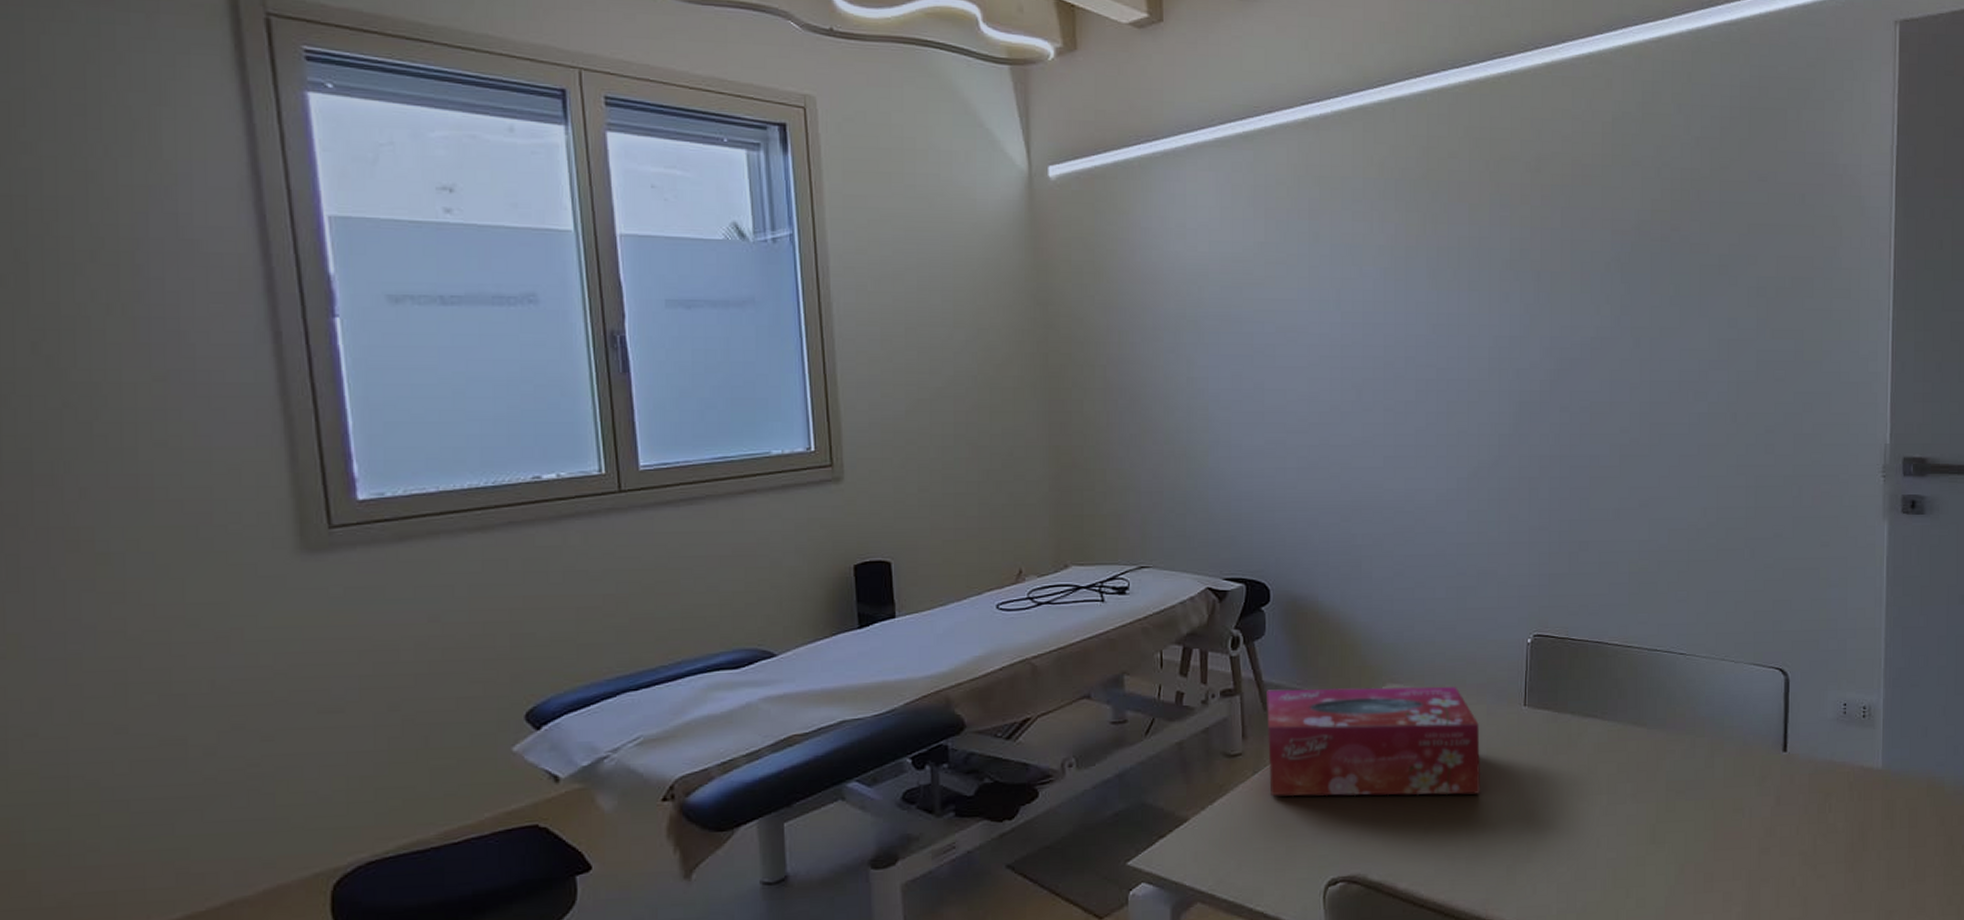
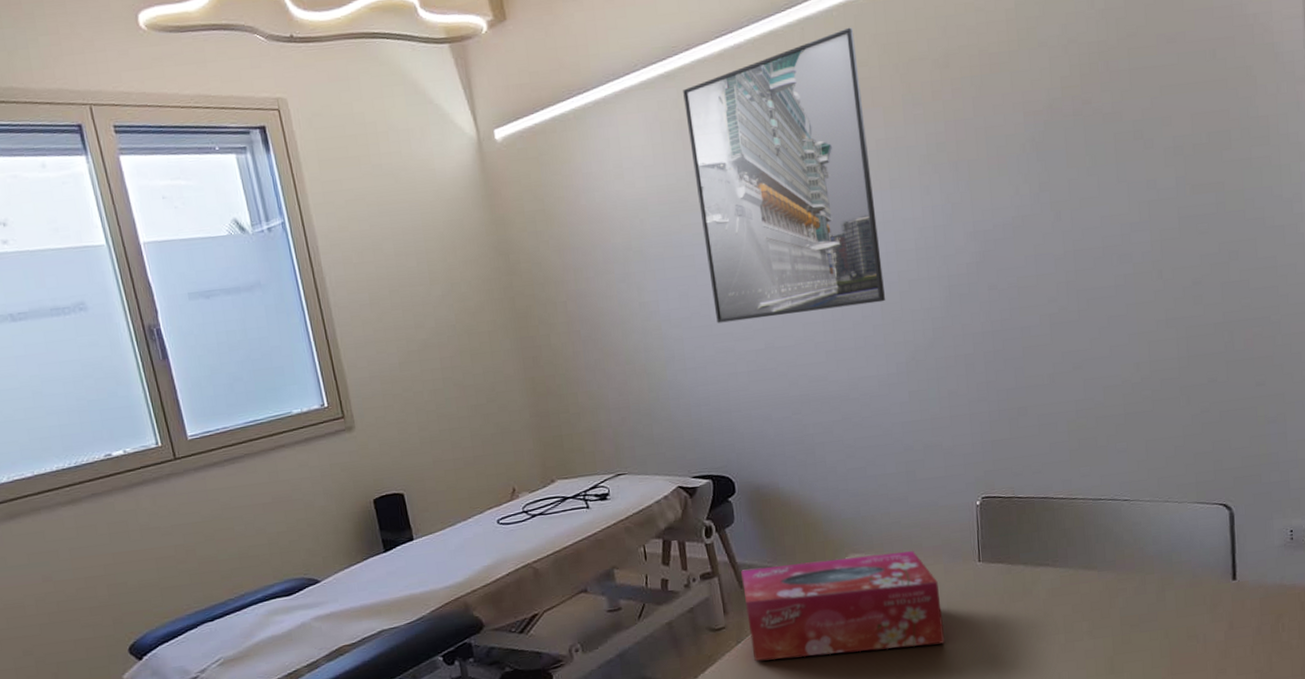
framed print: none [1260,115,1452,411] -> present [683,27,885,324]

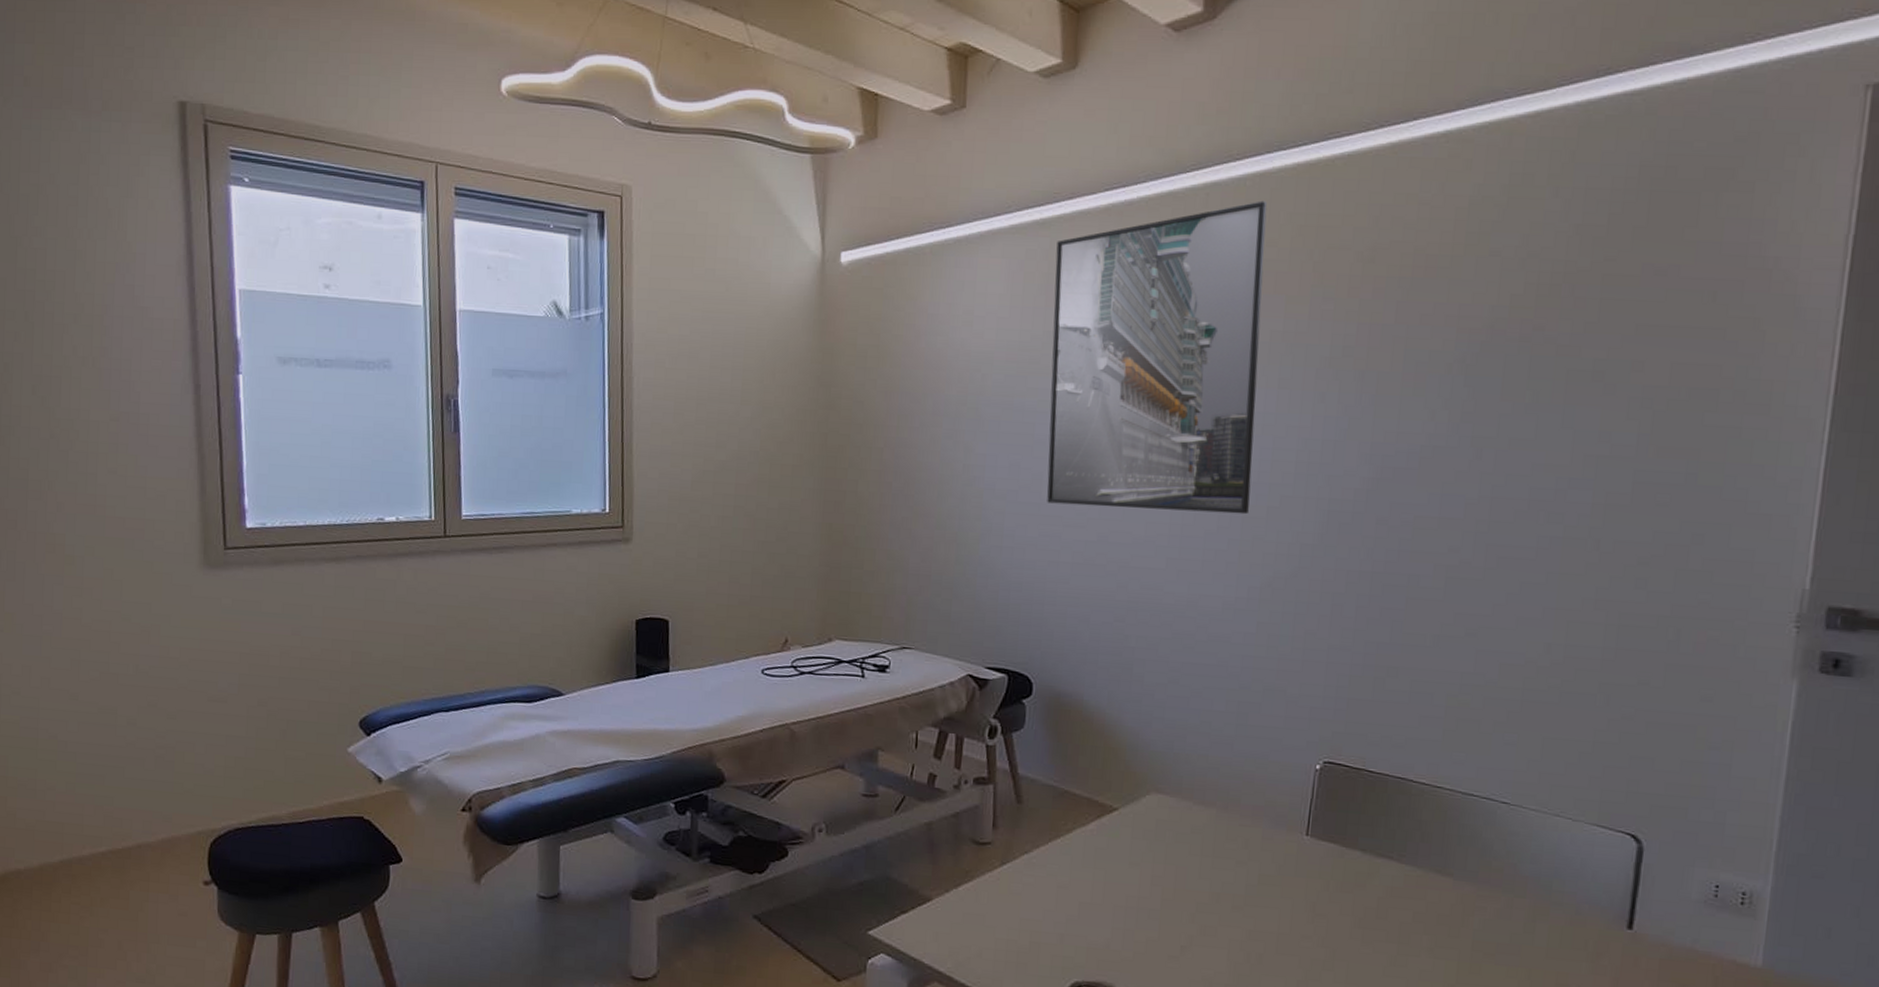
tissue box: present [741,551,944,661] -> none [1017,783,1252,921]

